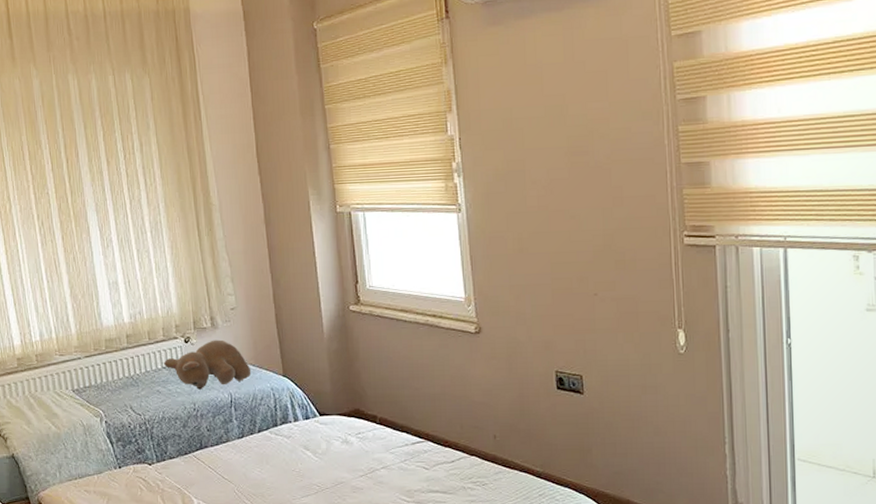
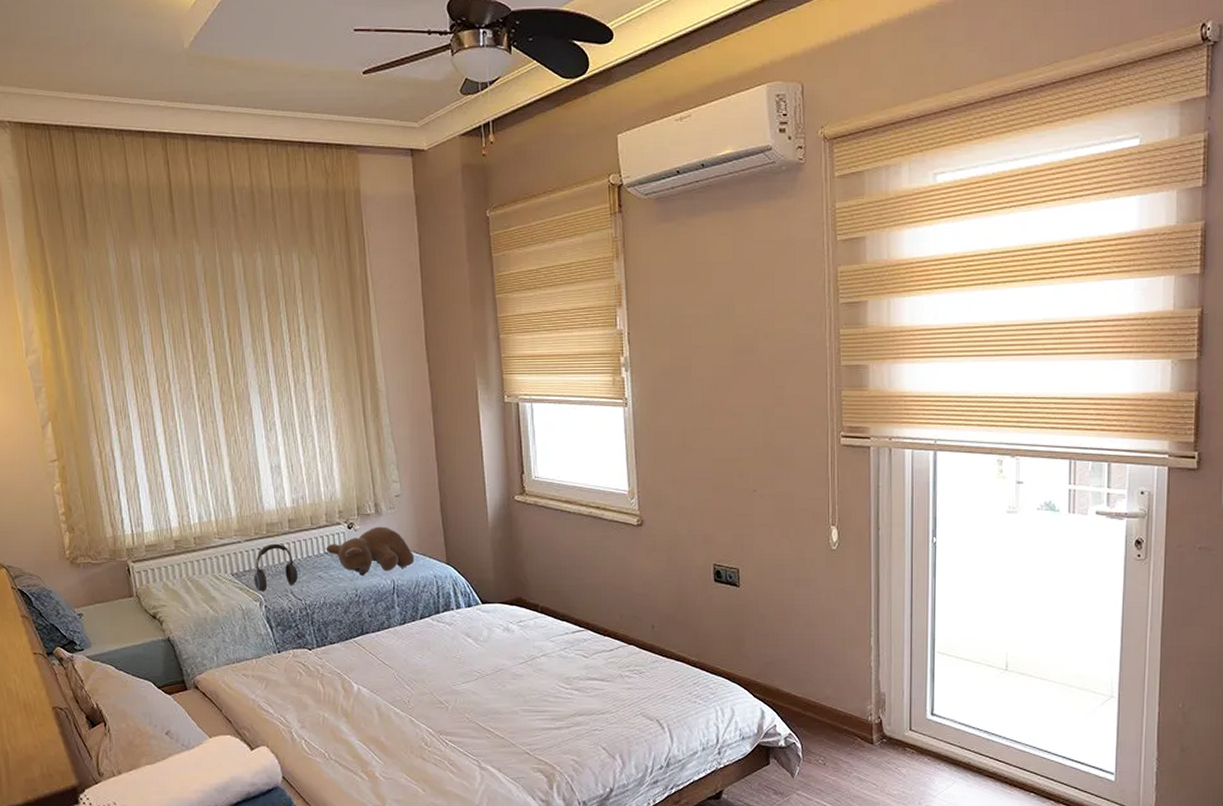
headphones: none [94,359,137,407] -> present [254,543,298,591]

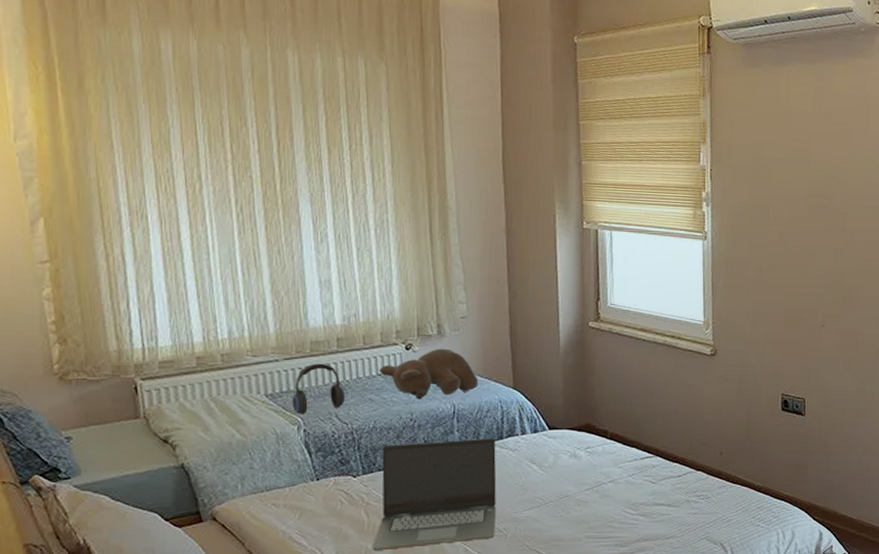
laptop: none [328,612,437,720] -> present [372,438,497,551]

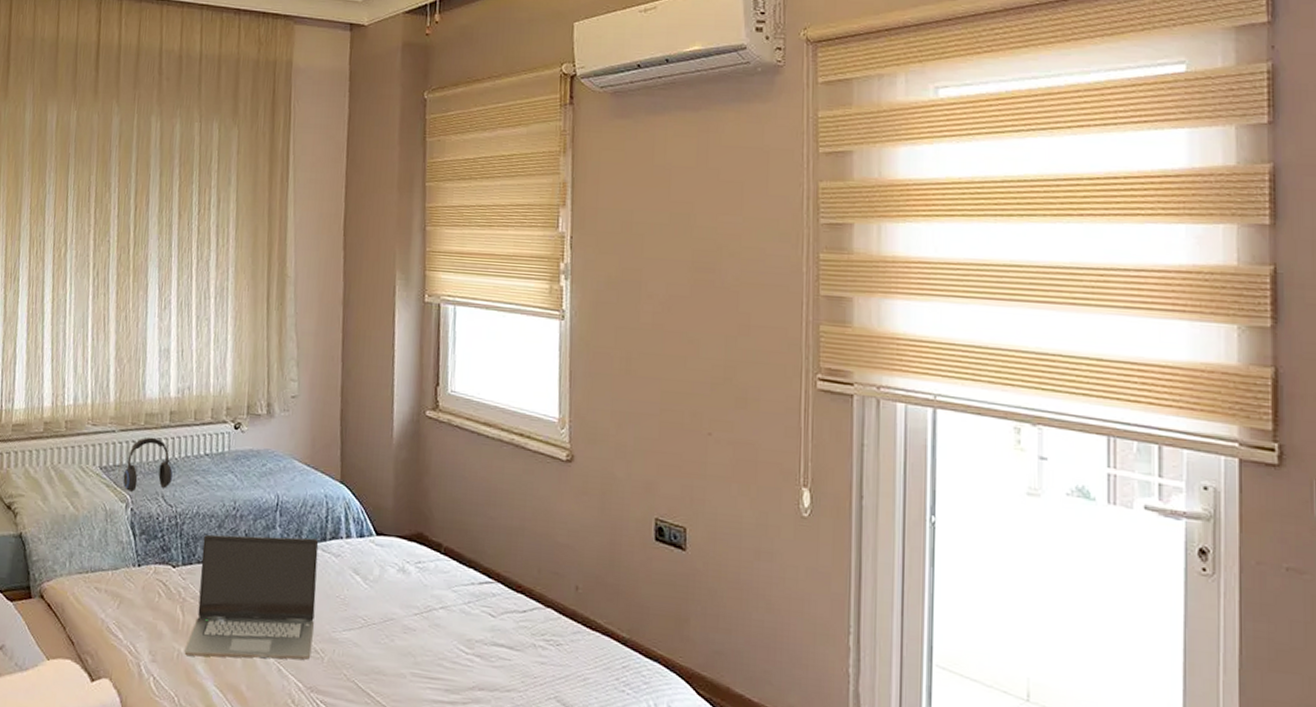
teddy bear: present [378,348,479,399] -> none [206,429,305,486]

